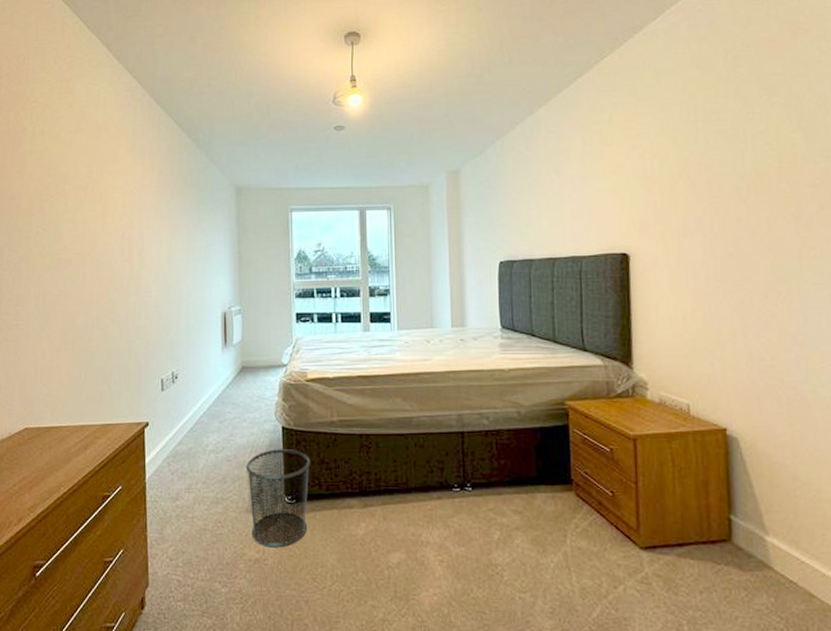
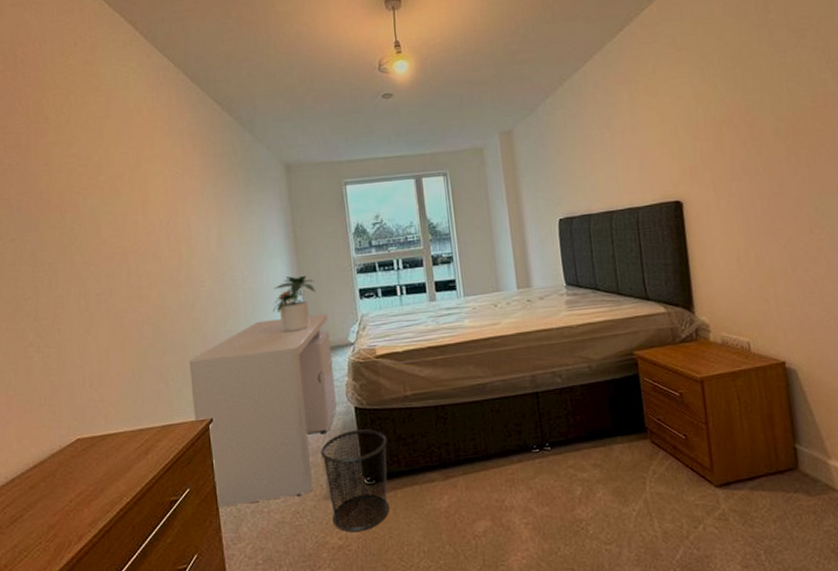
desk: none [131,333,265,509] -> present [189,313,336,509]
potted plant: none [212,295,254,348] -> present [272,275,316,332]

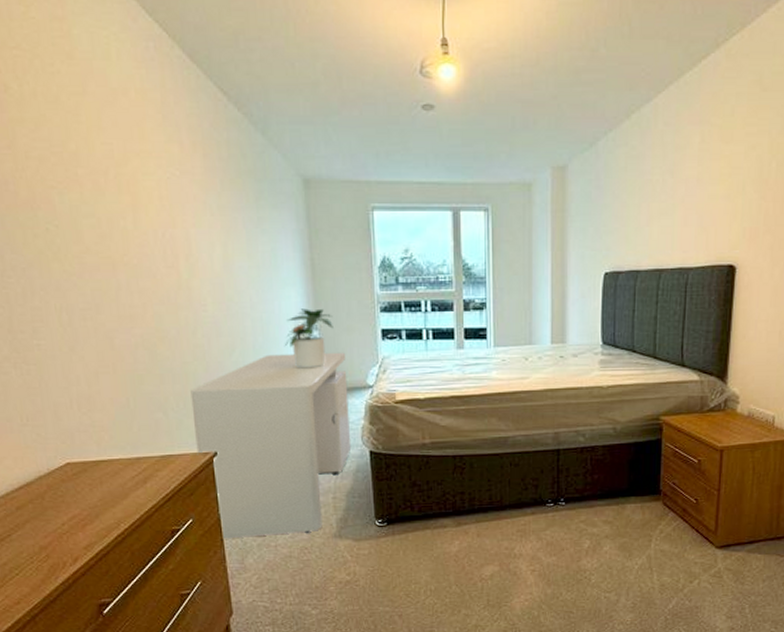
waste bin: present [321,429,389,533] -> none [332,473,401,570]

